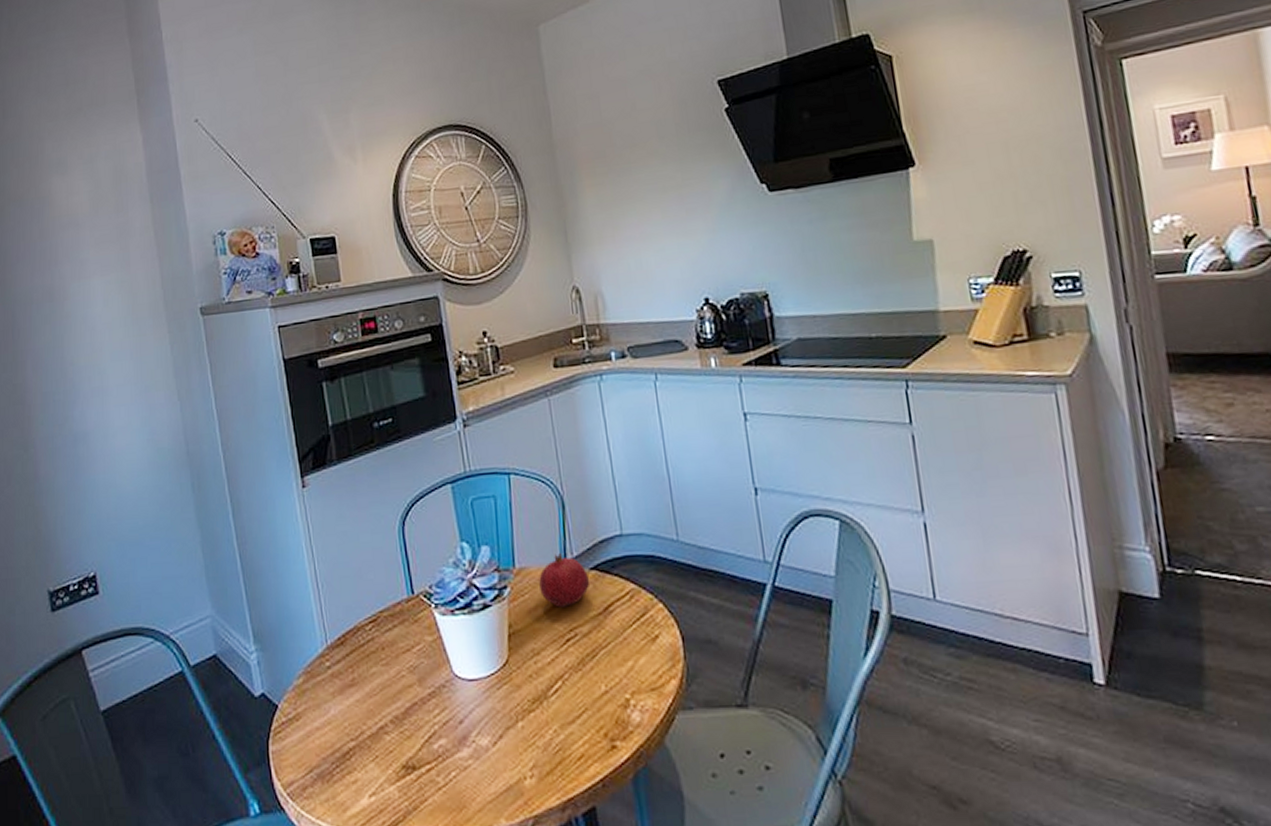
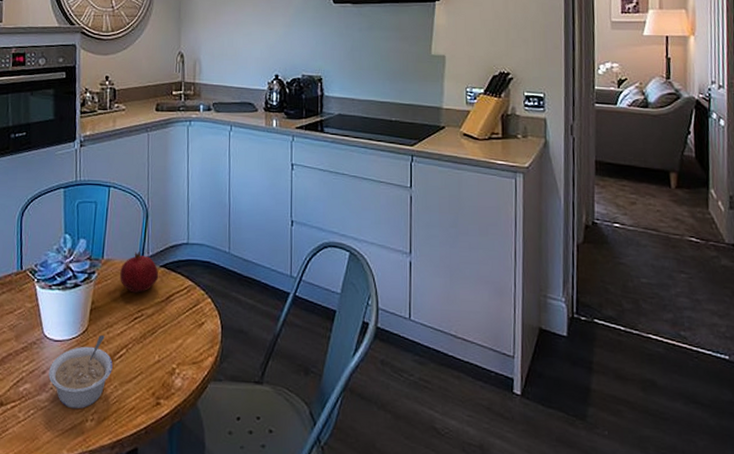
legume: none [467,667,548,765] -> present [48,335,113,409]

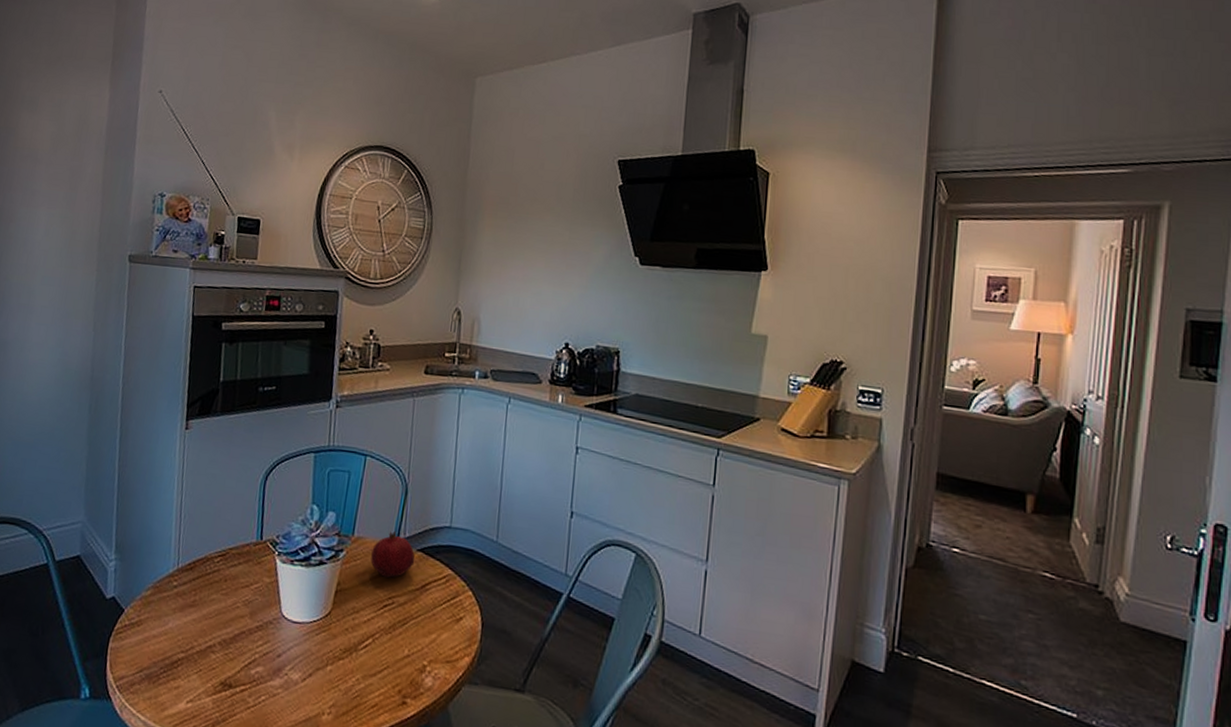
legume: present [48,335,113,409] -> none [284,621,357,701]

